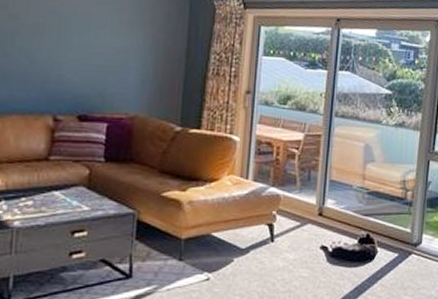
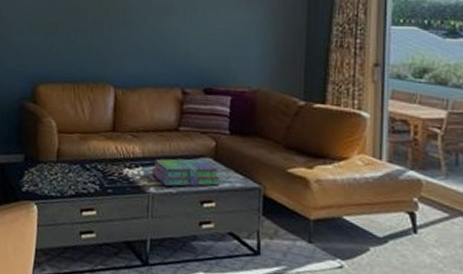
stack of books: none [17,188,94,218] -> present [153,158,221,187]

